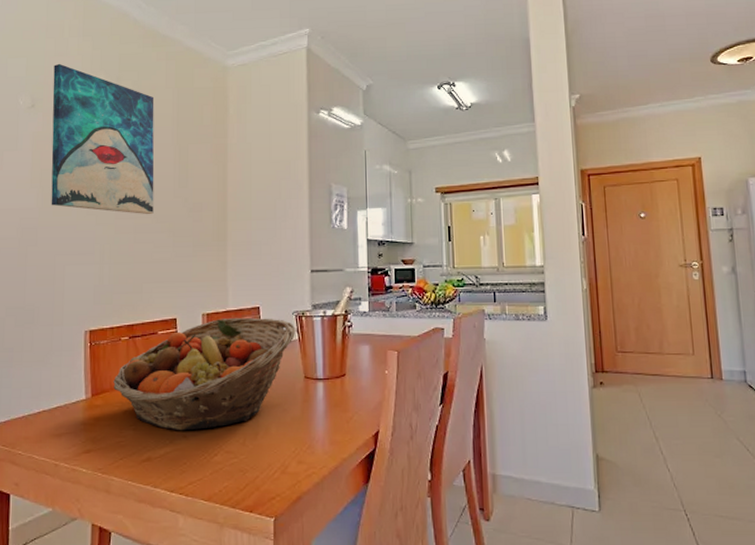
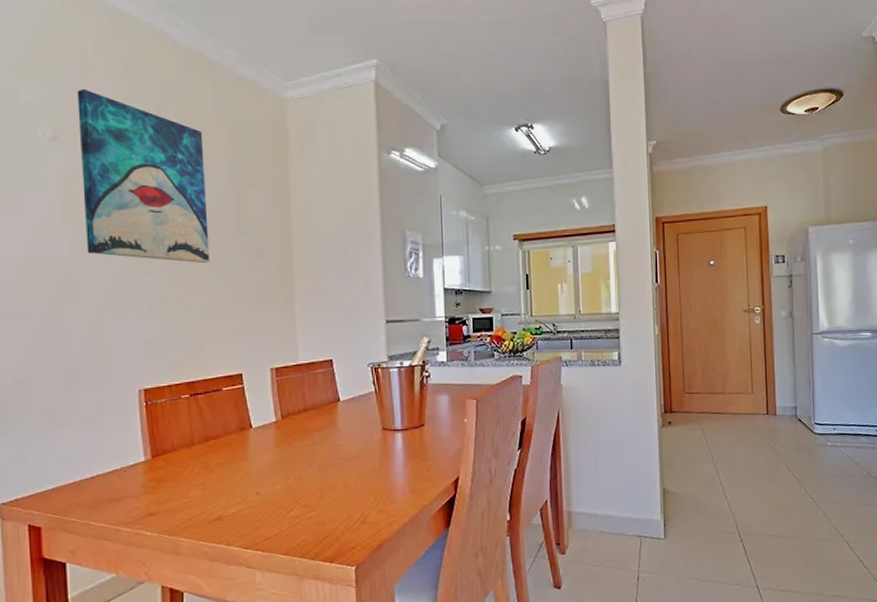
fruit basket: present [113,317,296,431] -> none [175,370,372,488]

